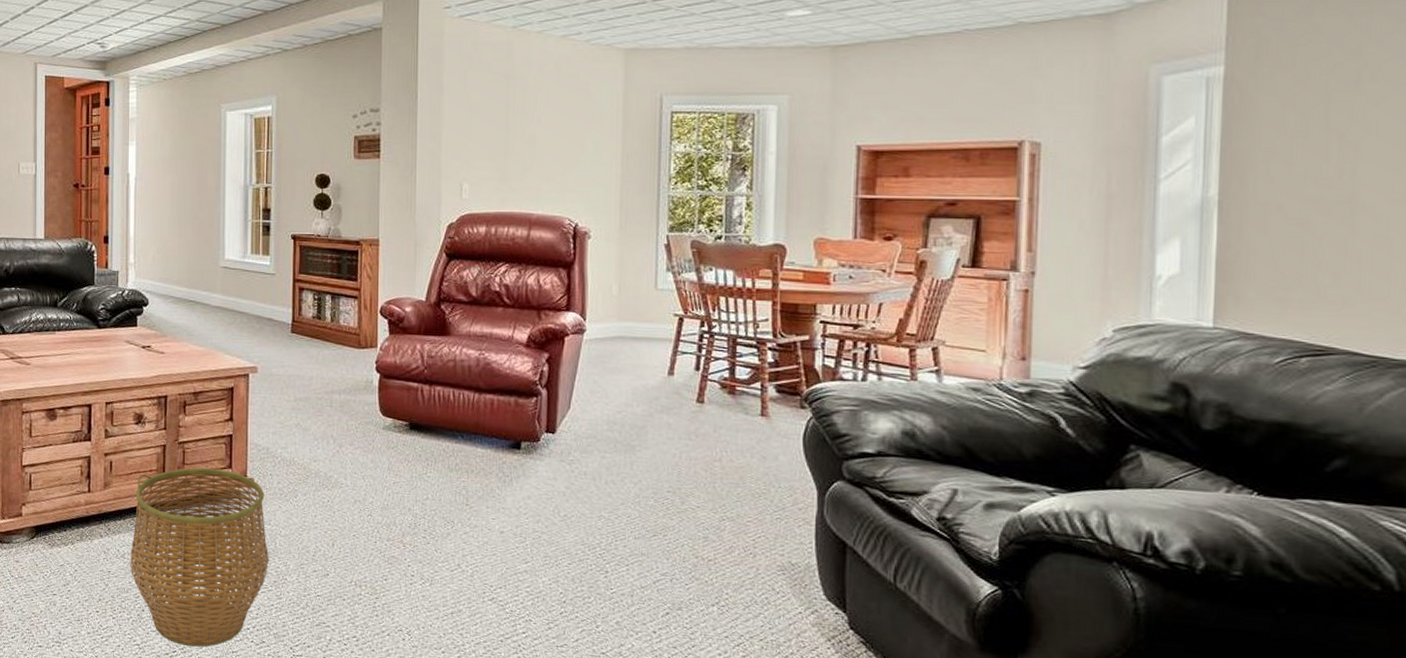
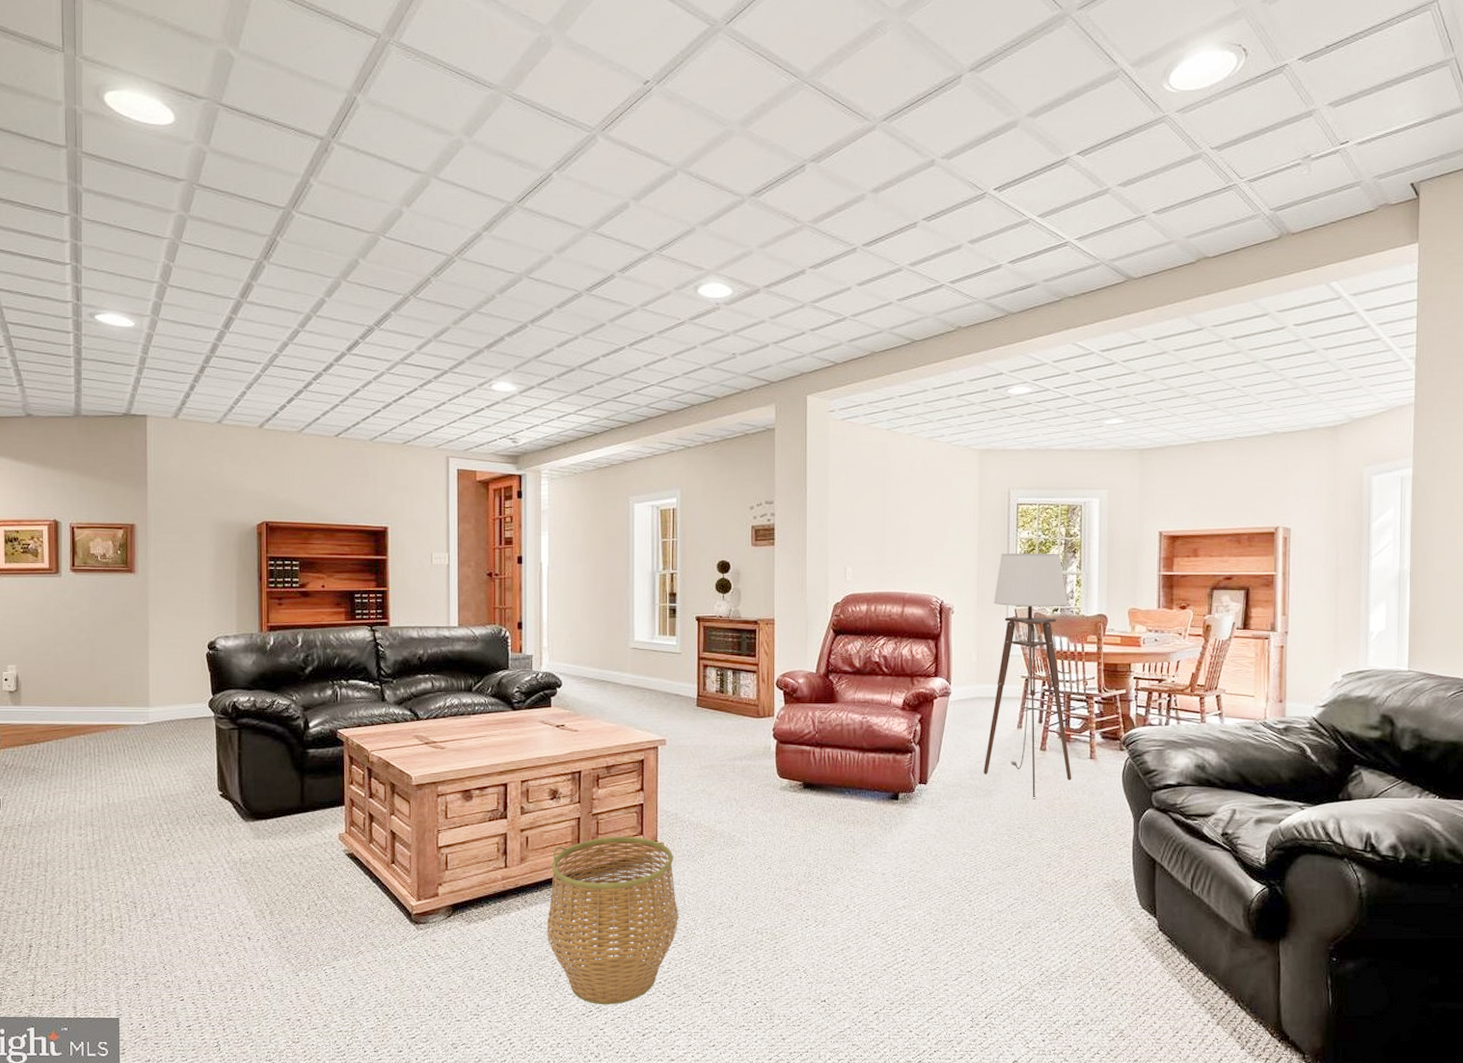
floor lamp: none [625,170,737,460] -> present [983,554,1072,799]

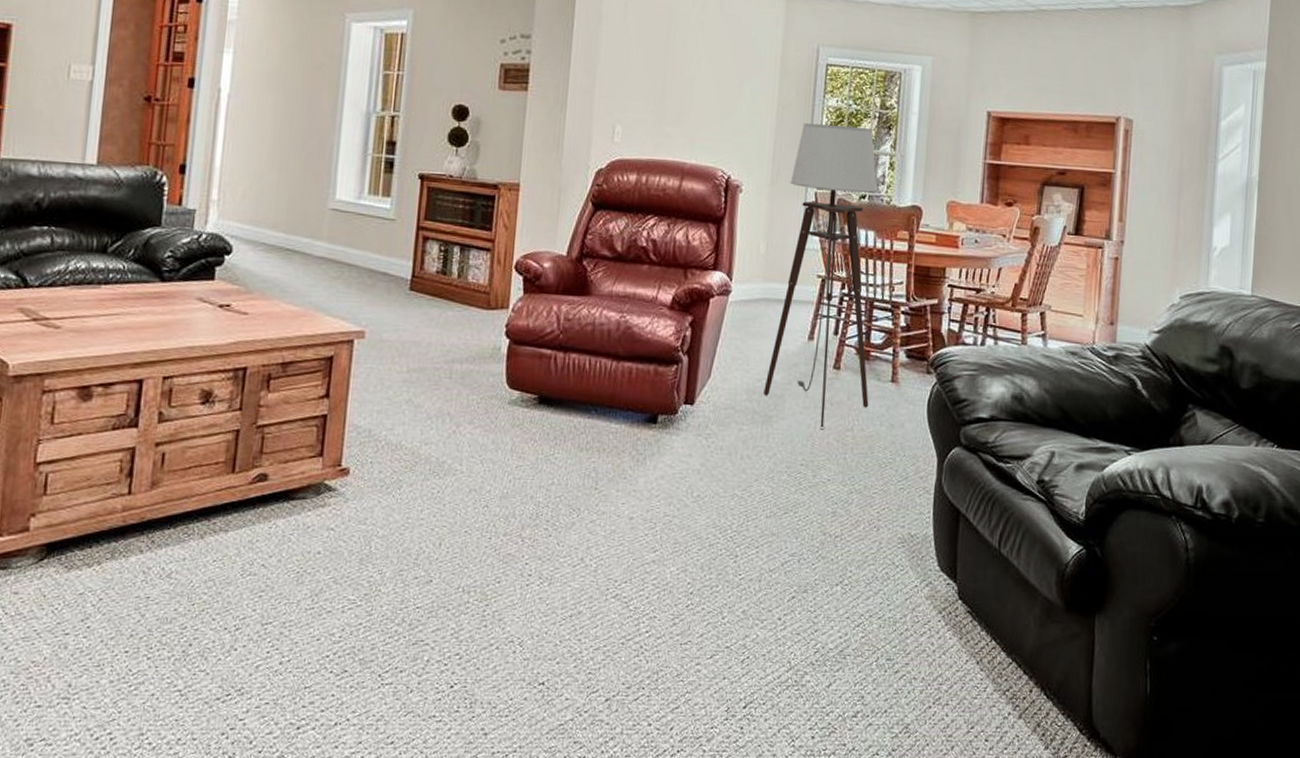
basket: present [547,836,679,1004] -> none [177,457,362,686]

